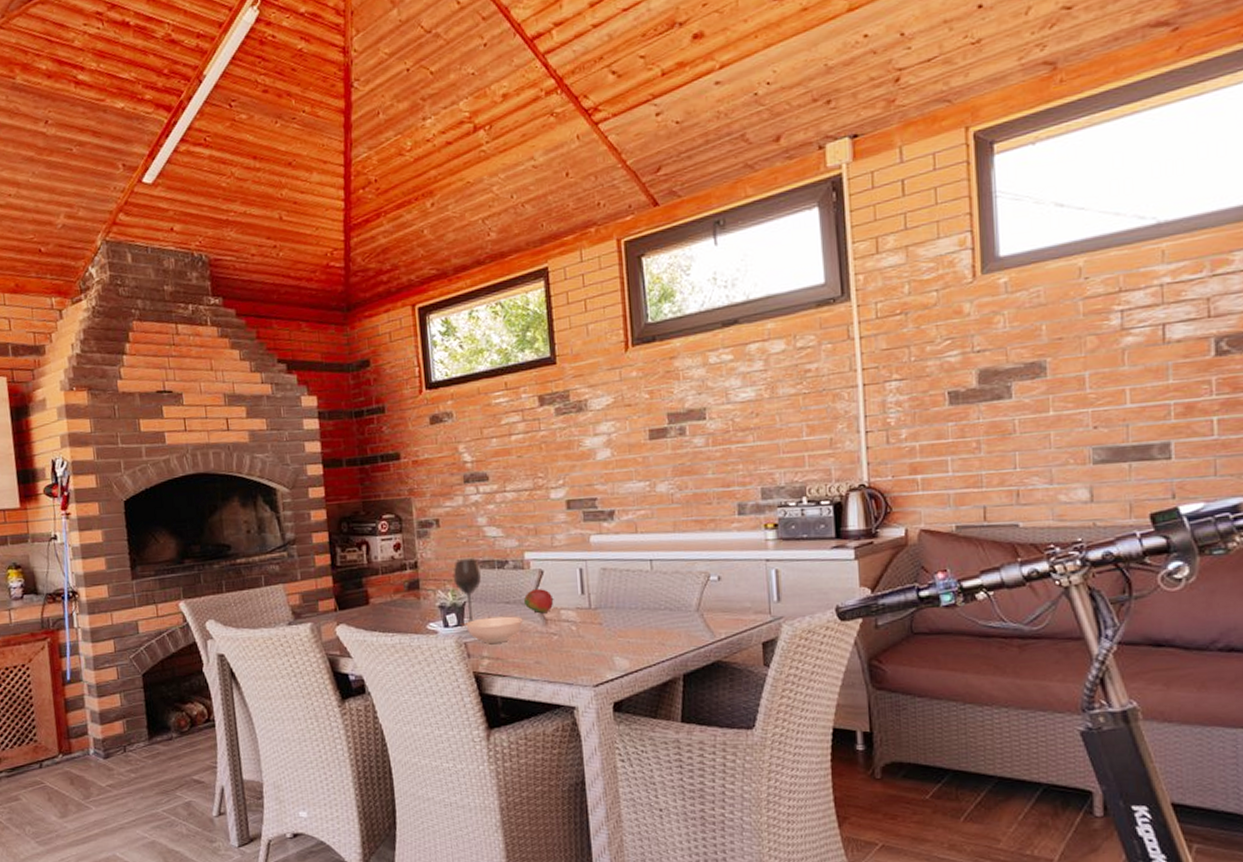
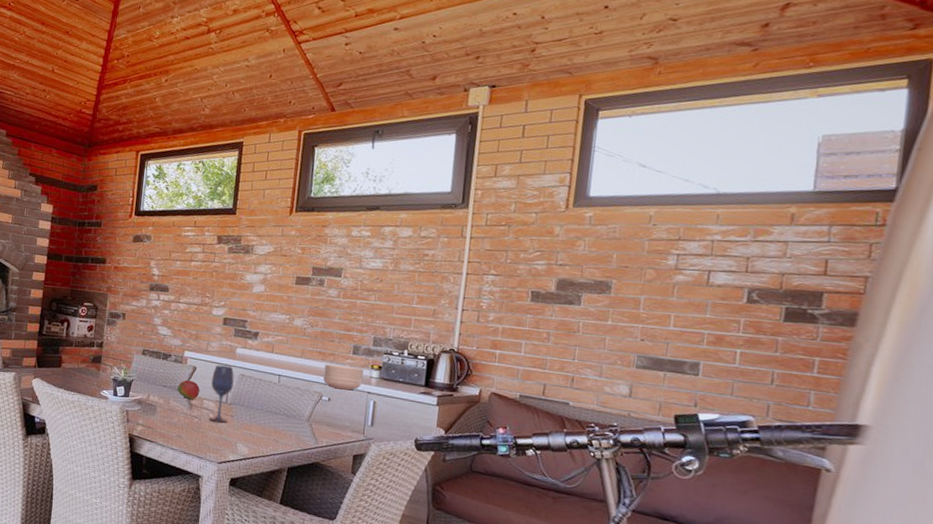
wineglass: present [453,558,482,628] -> none [126,347,150,399]
bowl: present [466,616,523,644] -> none [130,394,174,416]
wineglass: none [565,561,596,635] -> present [208,365,234,423]
bowl: none [705,531,758,564] -> present [323,364,364,391]

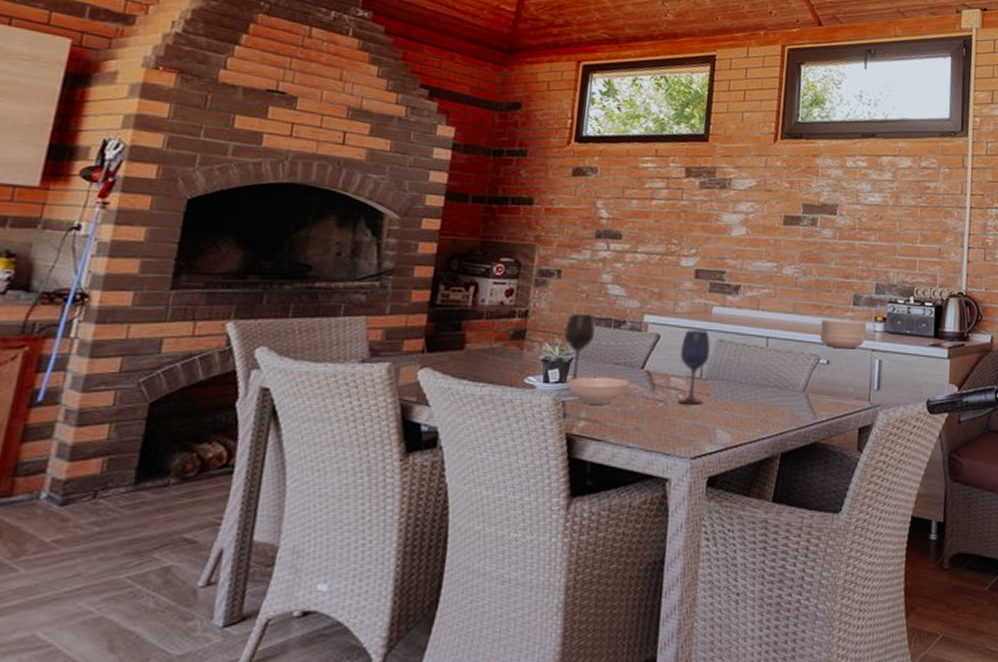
wineglass: none [126,347,150,399] -> present [561,314,596,385]
bowl: none [130,394,174,416] -> present [567,377,631,405]
fruit: present [177,380,200,400] -> none [634,353,666,379]

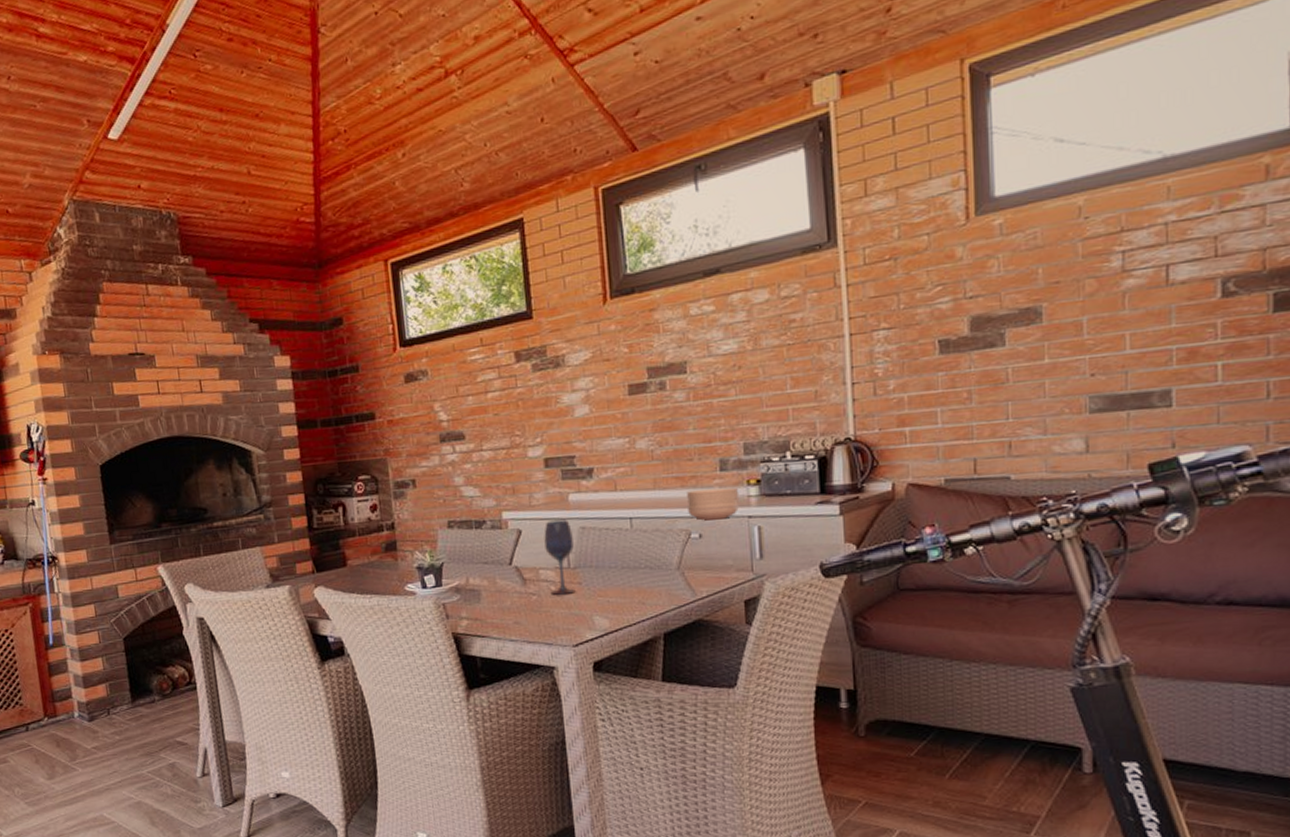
wineglass: present [561,314,596,385] -> none [430,519,460,589]
bowl: present [567,377,631,405] -> none [444,576,502,604]

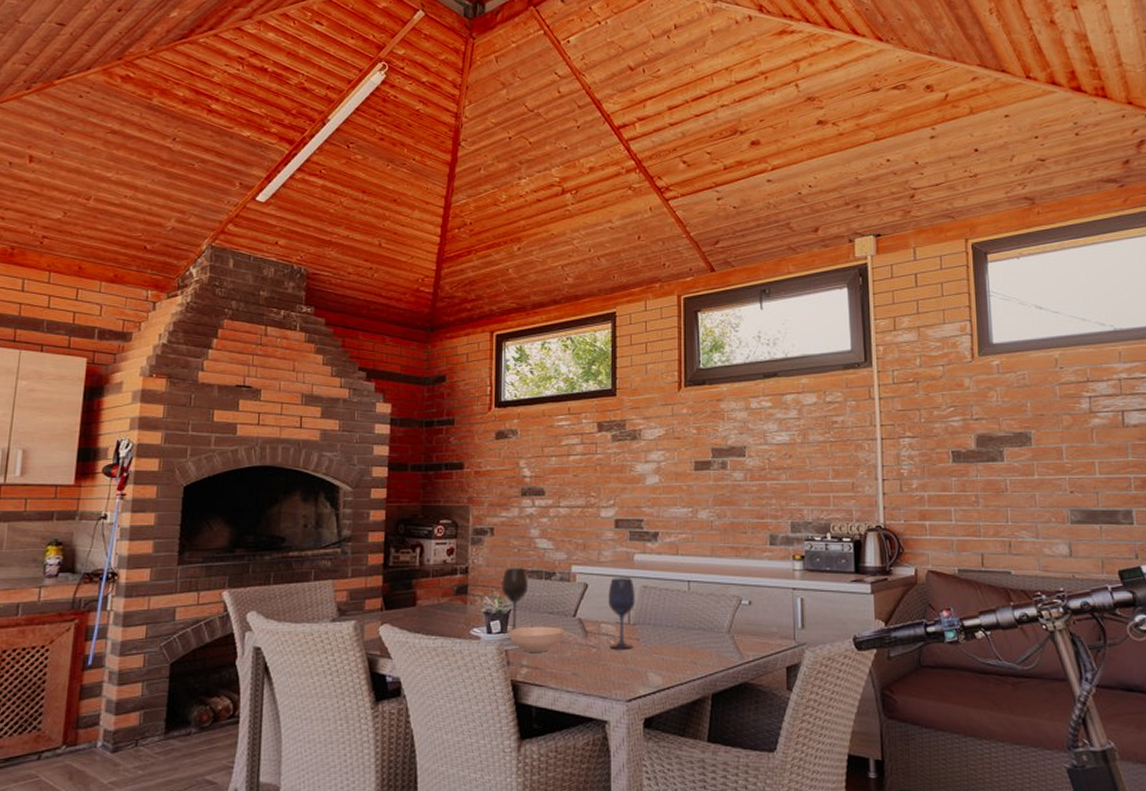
wineglass: none [430,519,460,589] -> present [501,568,529,635]
bowl: none [444,576,502,604] -> present [509,626,565,652]
bowl: present [686,487,740,521] -> none [739,561,786,589]

